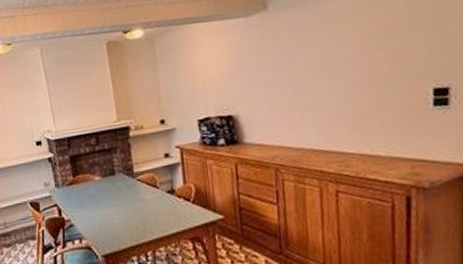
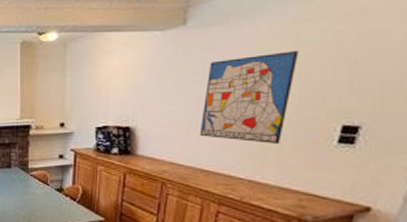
wall art: none [297,23,381,116] -> present [199,51,299,144]

